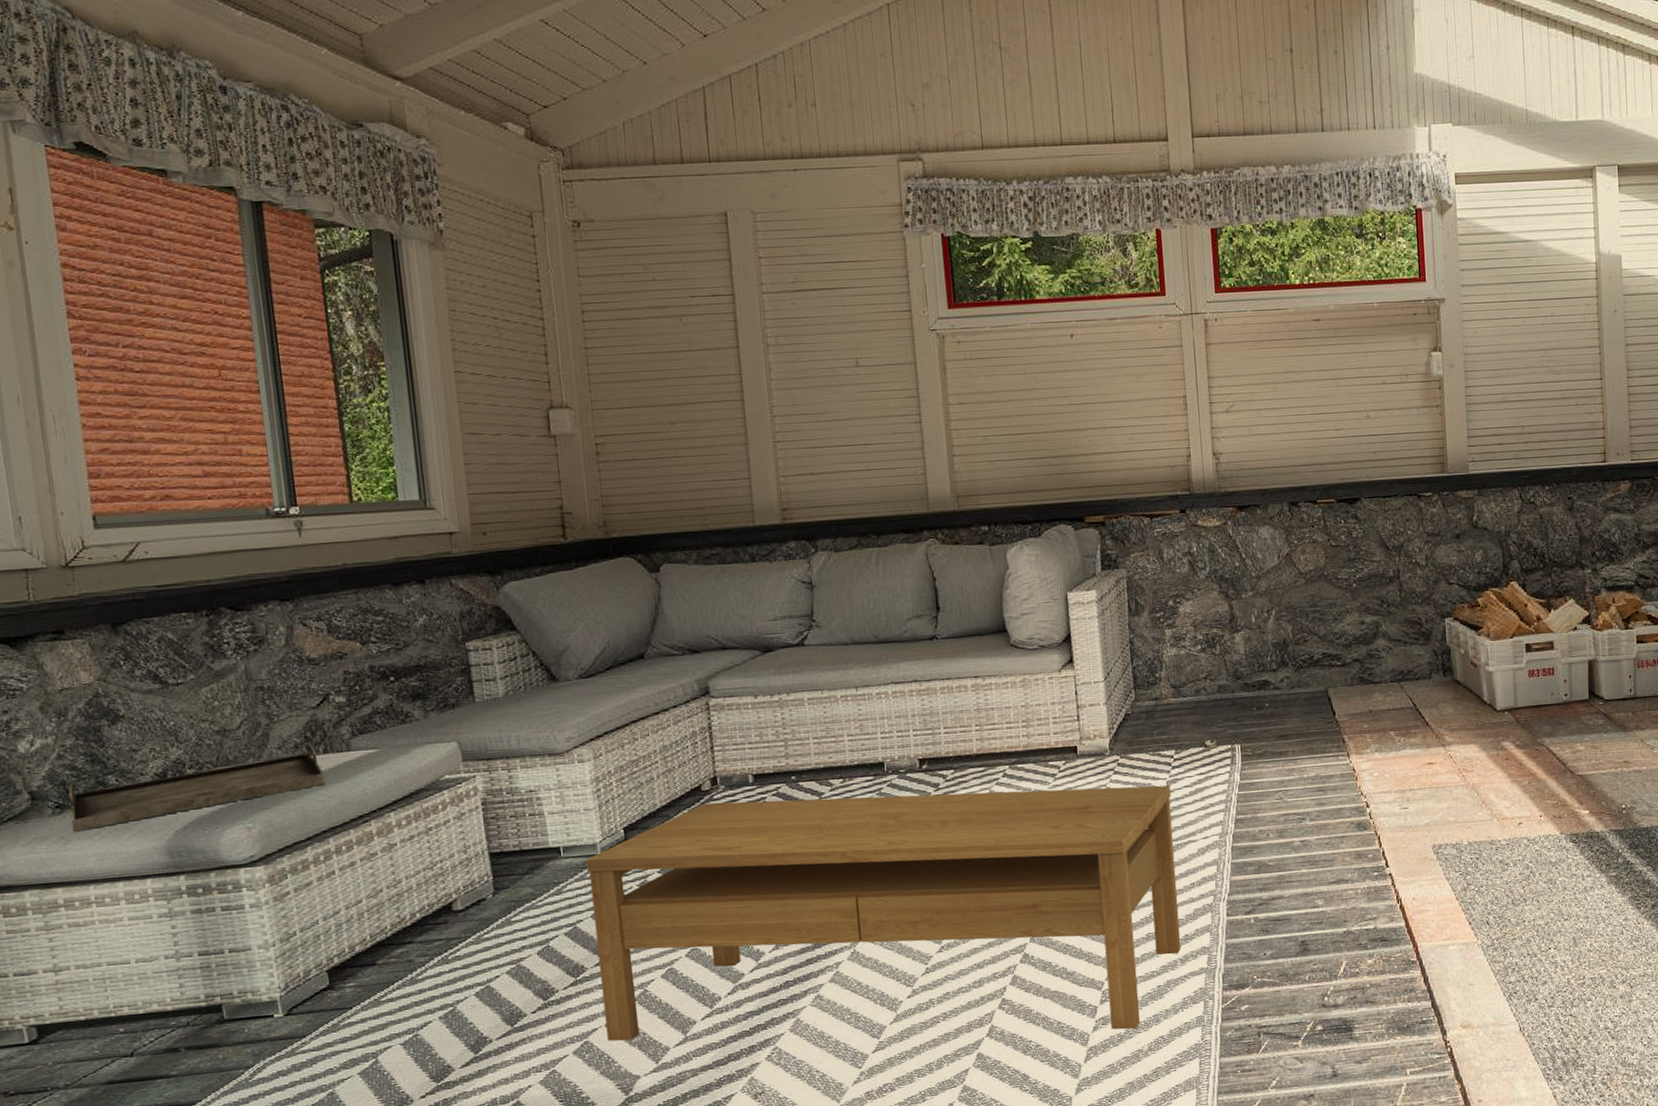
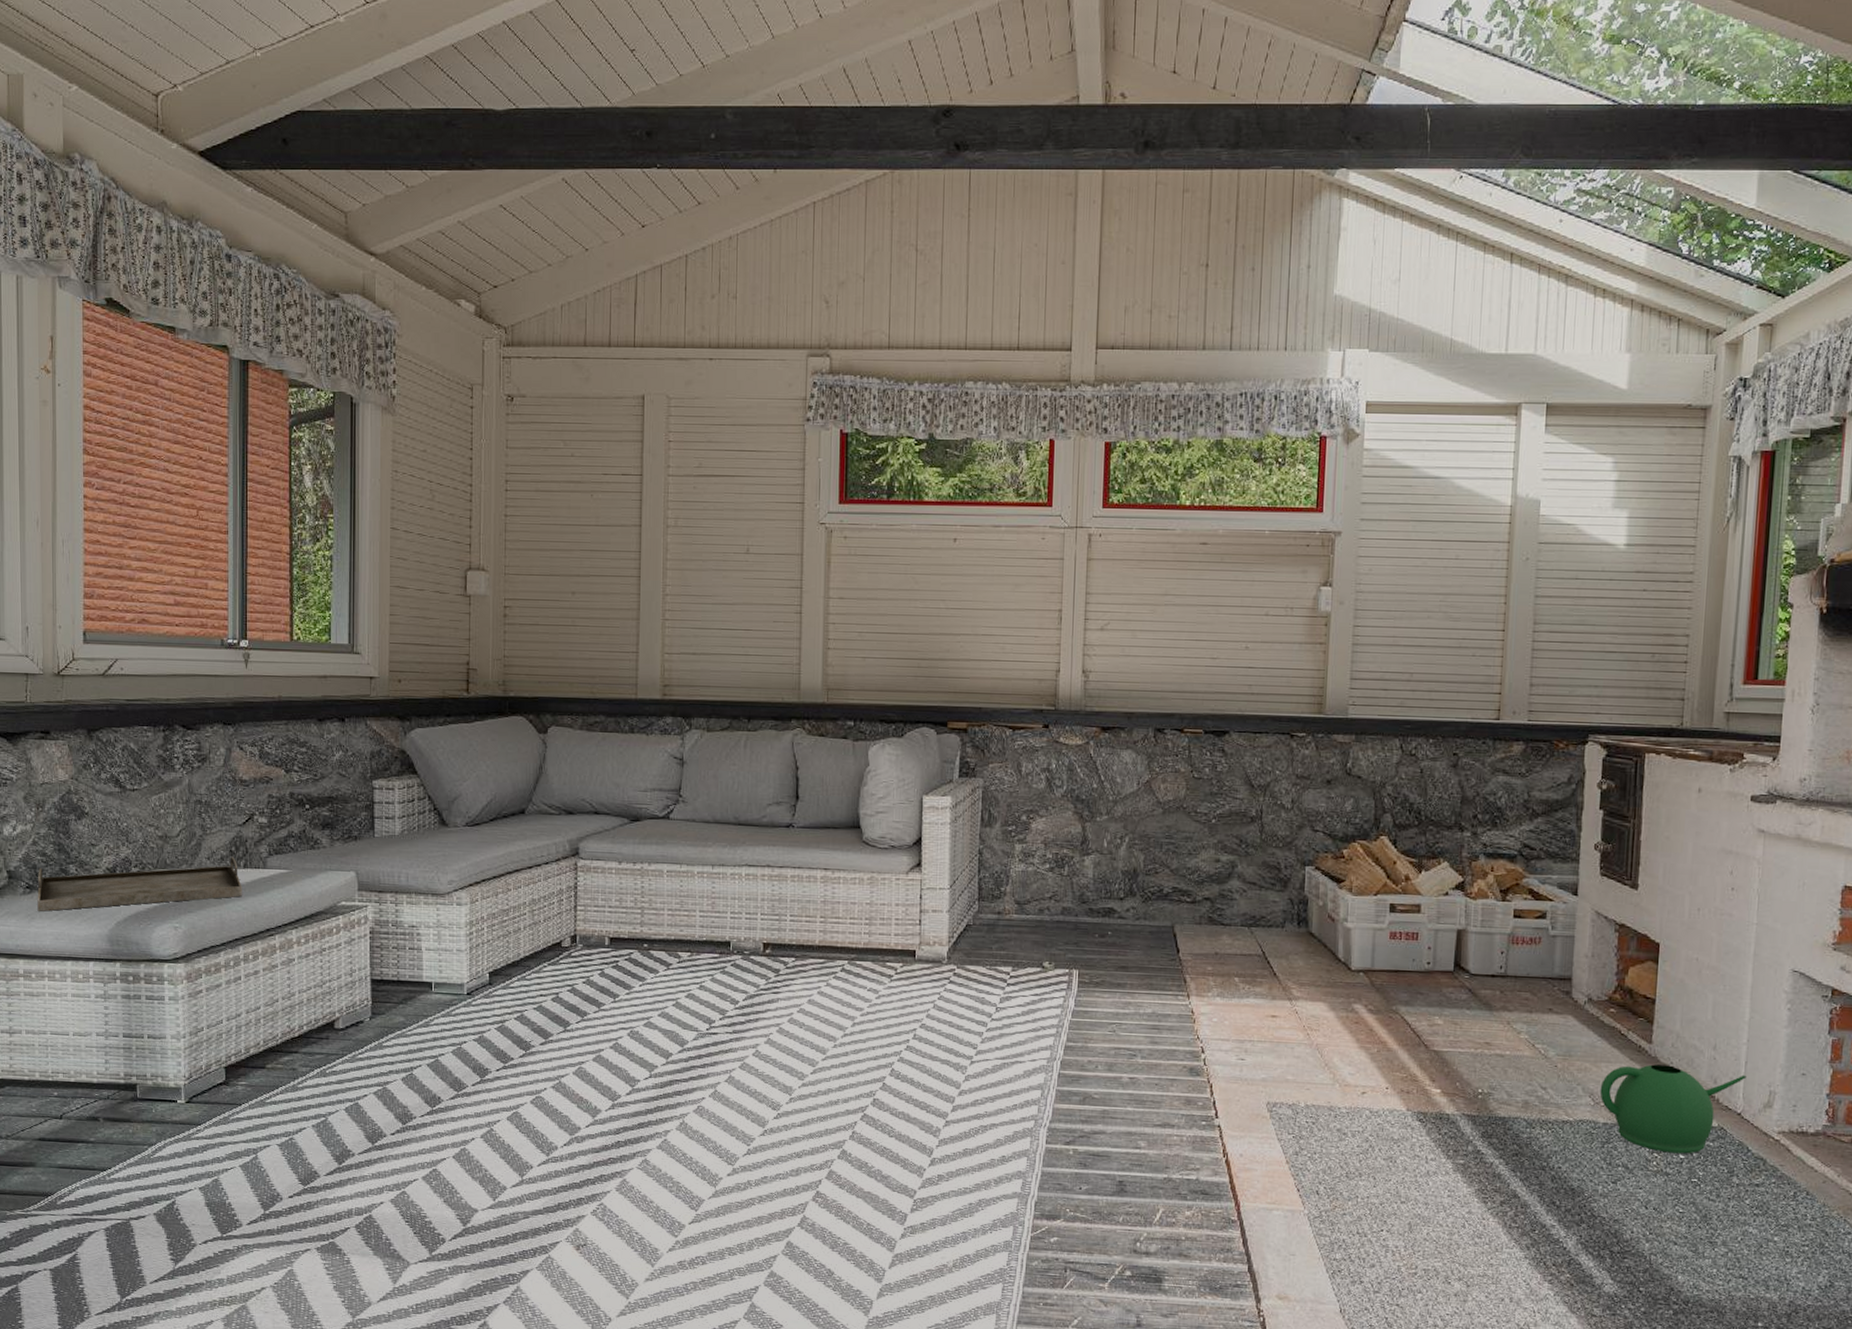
coffee table: present [586,785,1181,1041] -> none [453,959,1004,1243]

